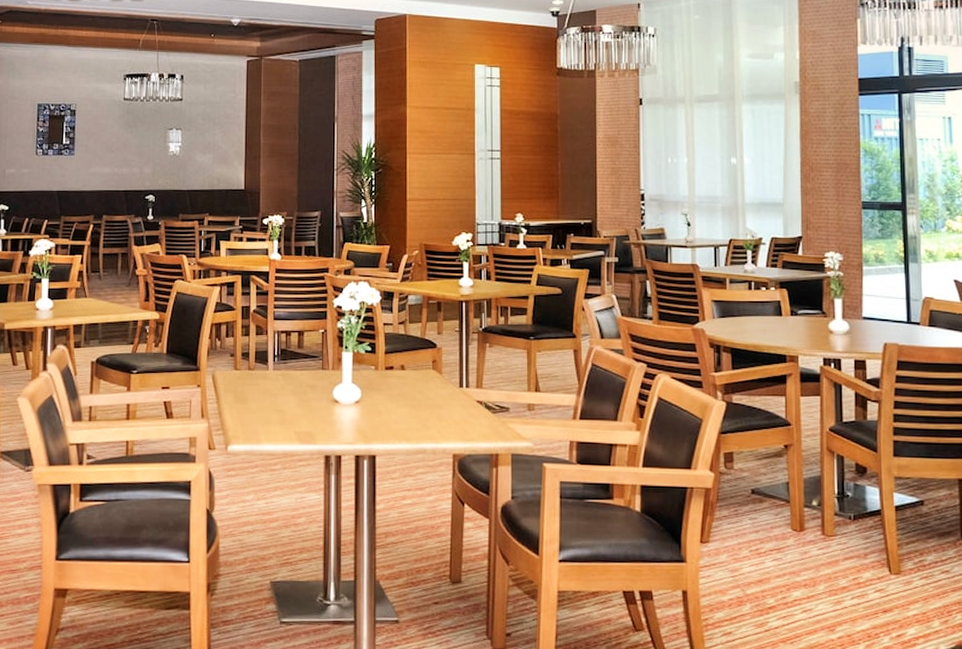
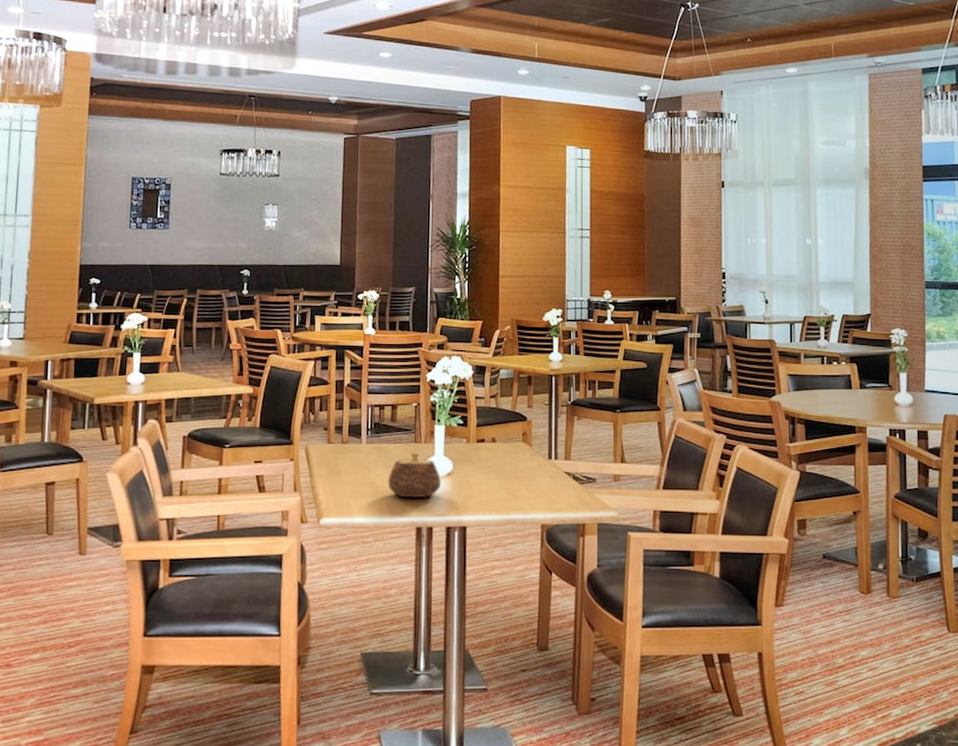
teapot: none [295,379,350,426] -> present [388,452,441,498]

